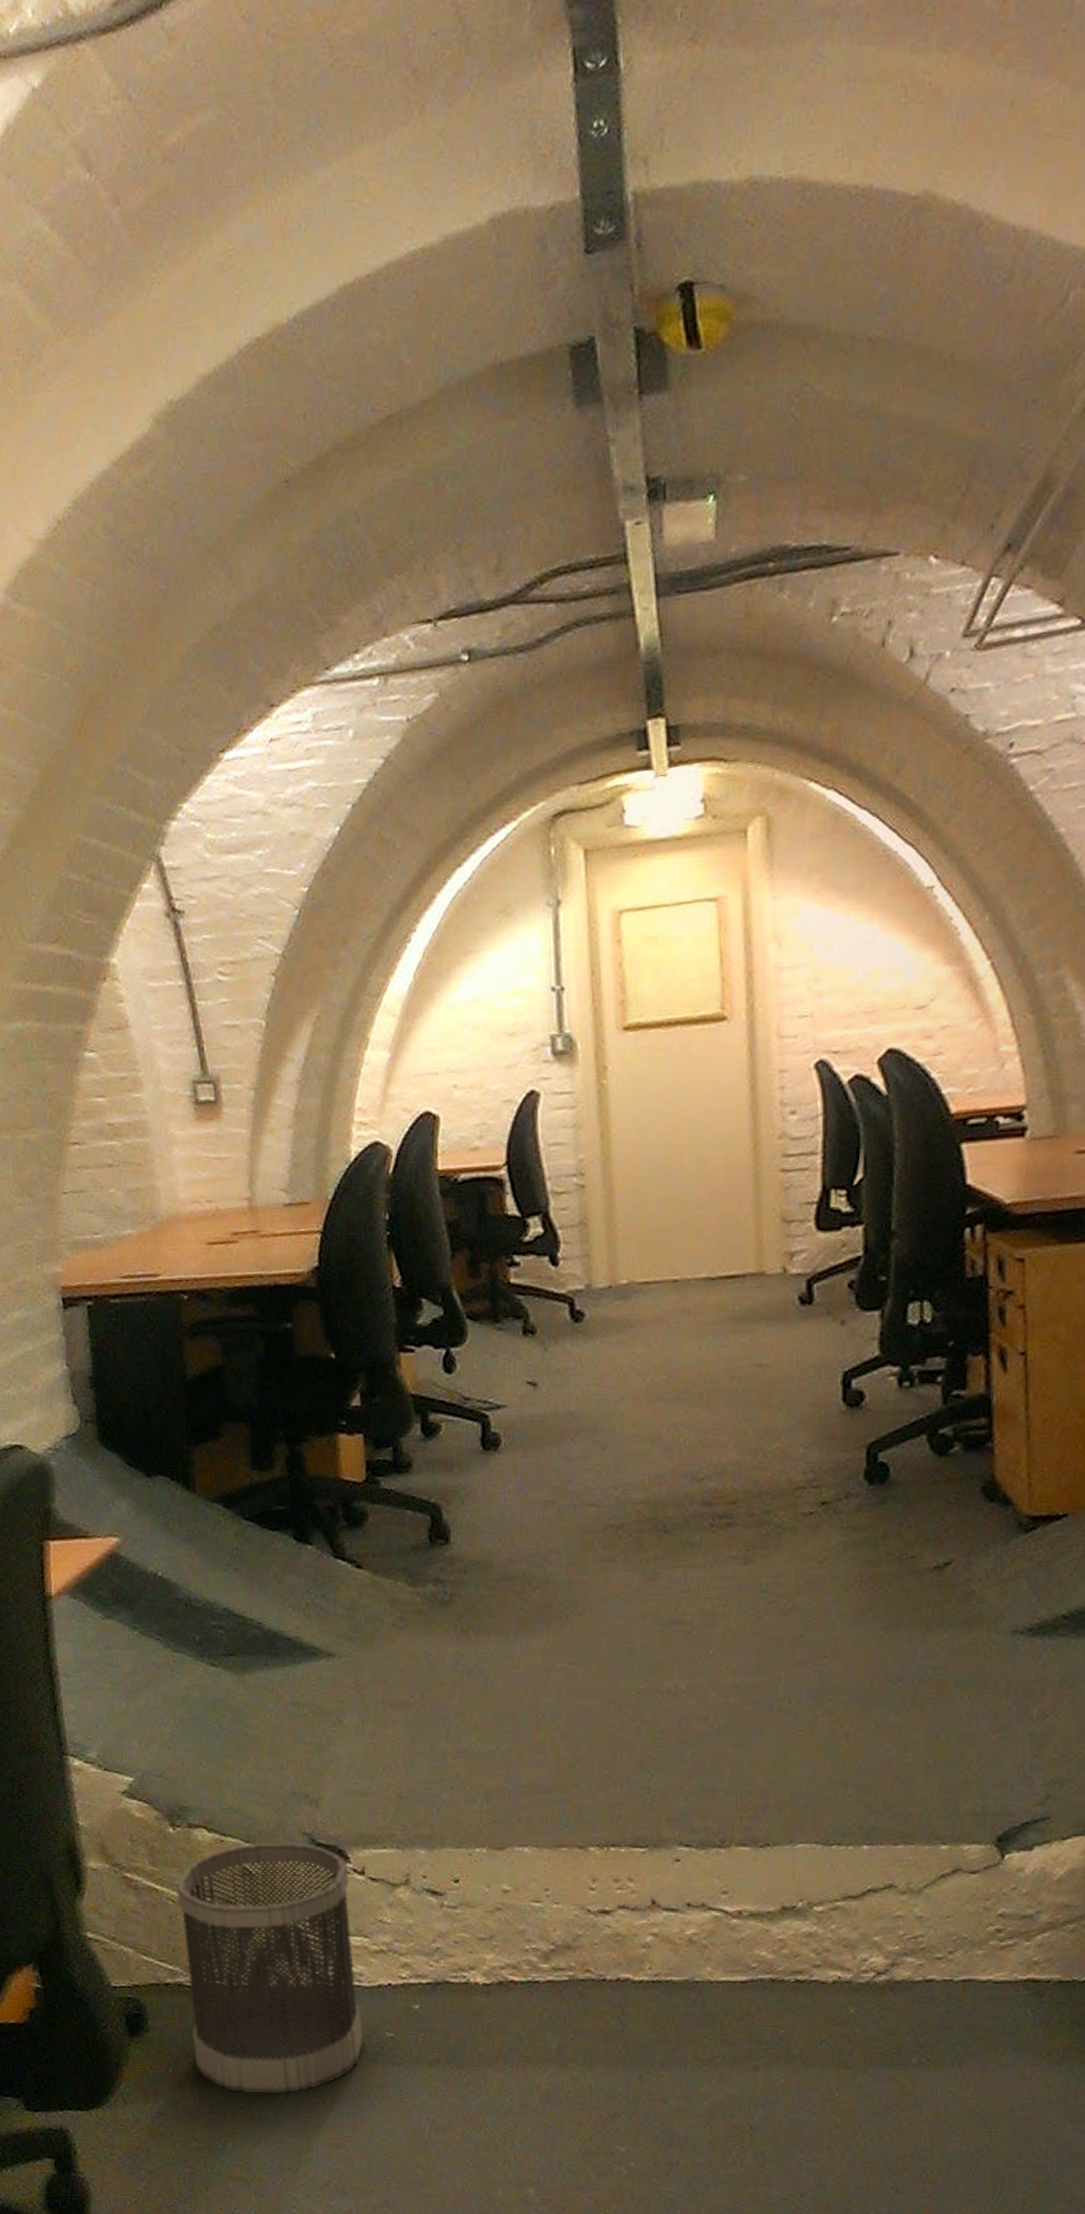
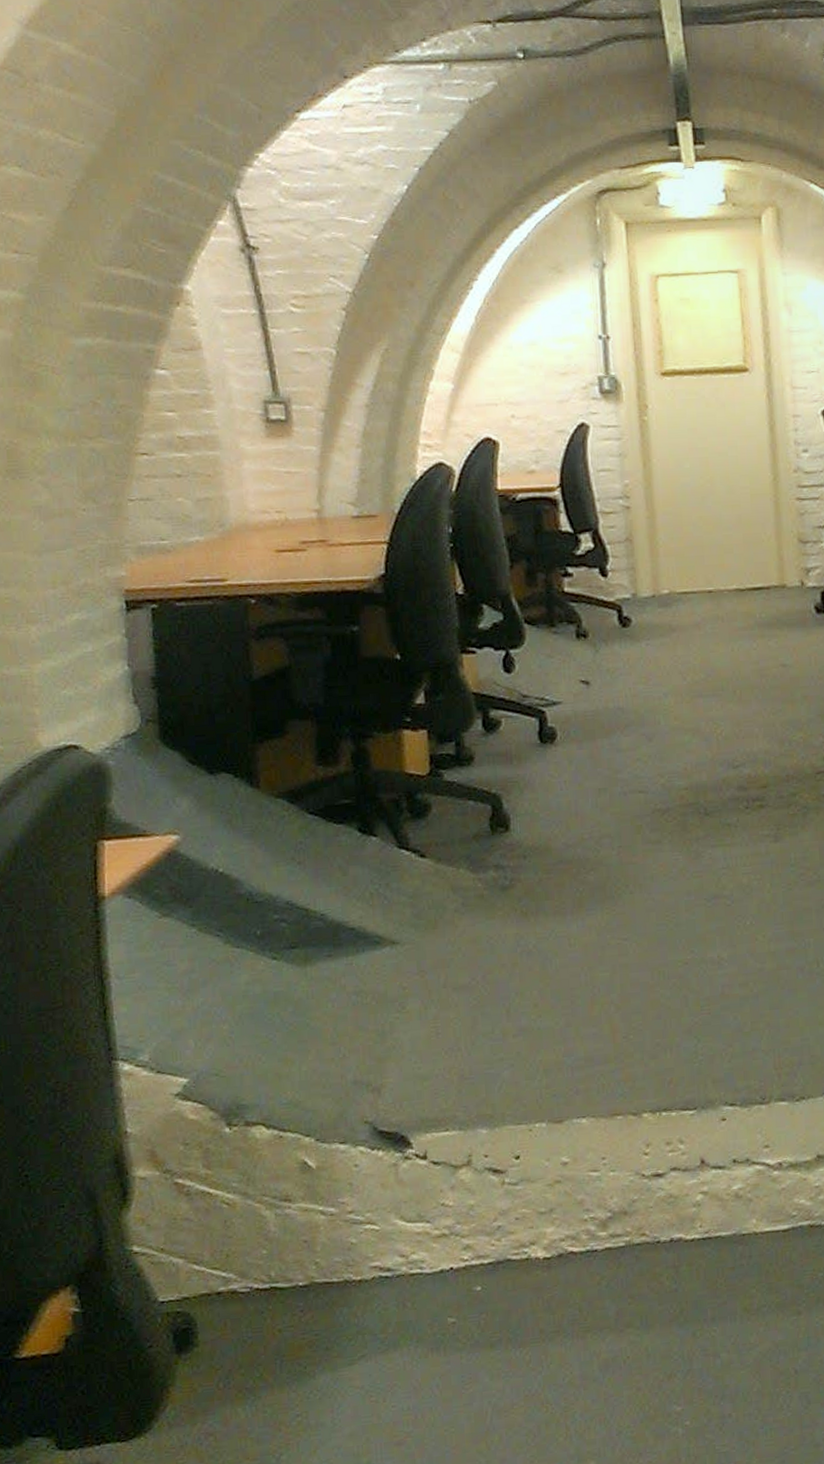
wastebasket: present [176,1842,363,2093] -> none [231,1132,425,1400]

